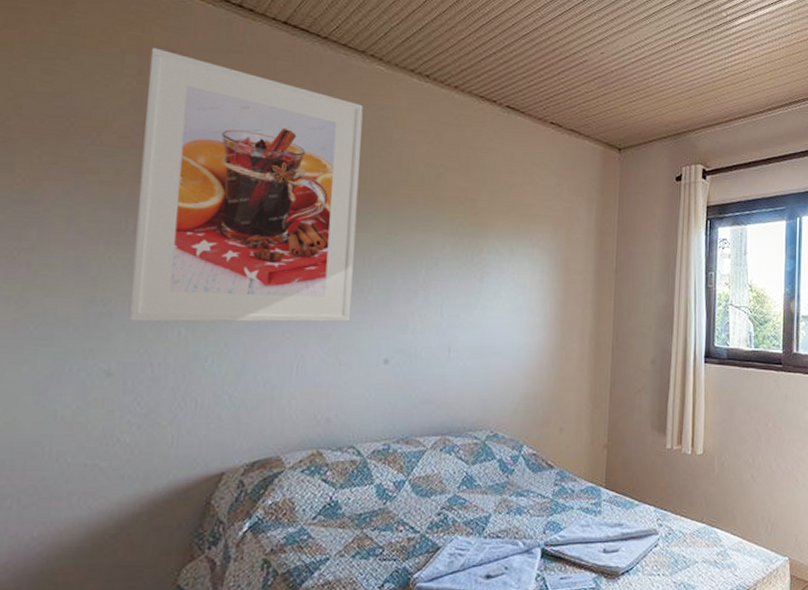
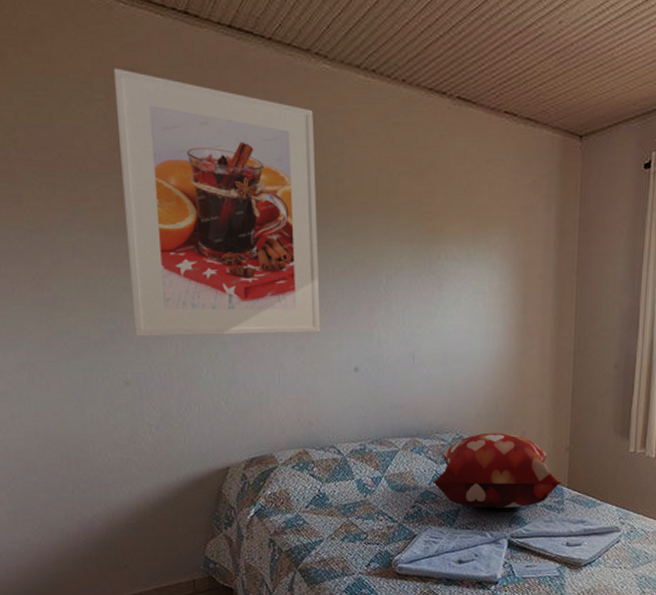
decorative pillow: none [462,430,599,513] -> present [433,433,562,508]

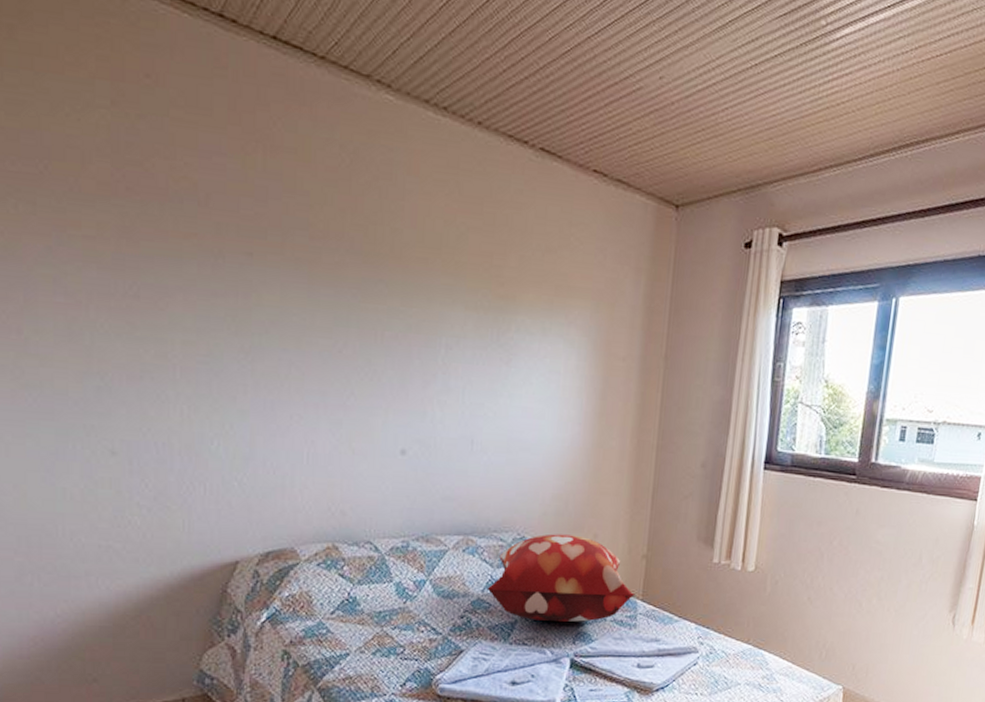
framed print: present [113,68,321,337] -> none [123,70,370,407]

